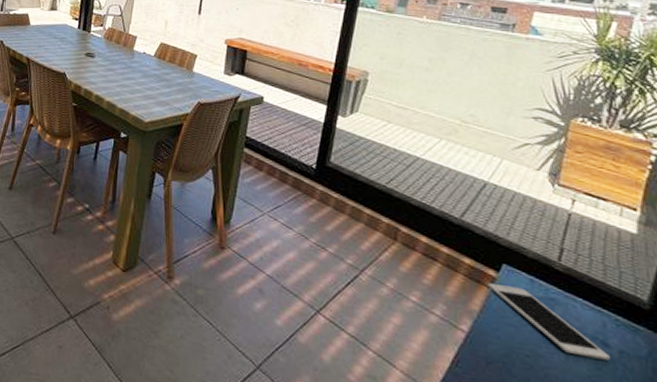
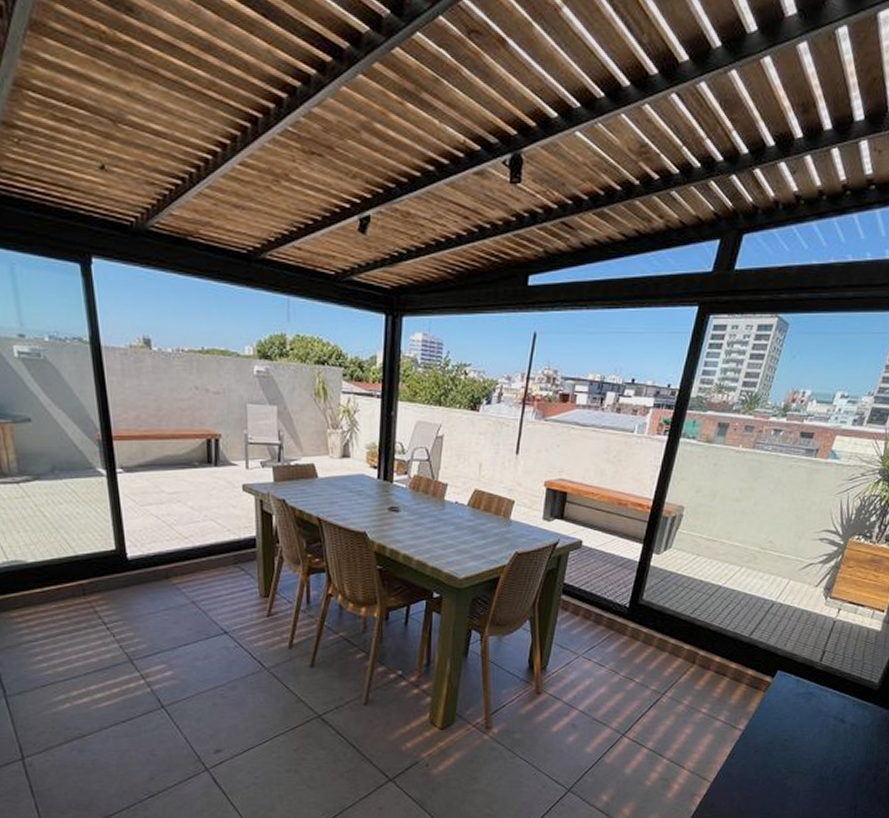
cell phone: present [486,282,610,361] -> none [763,687,844,733]

